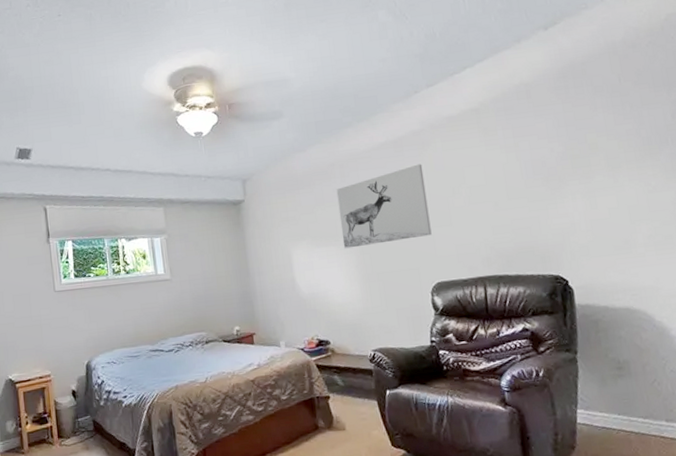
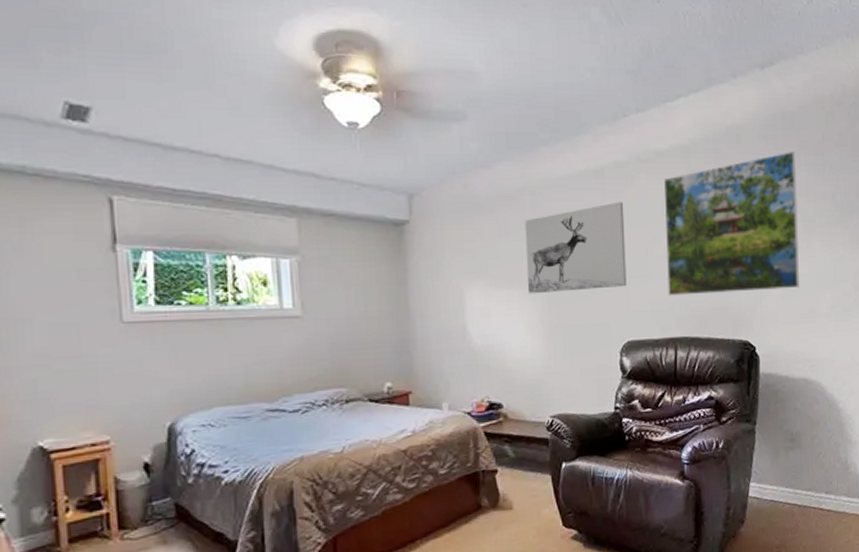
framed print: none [457,96,610,240] -> present [663,150,799,296]

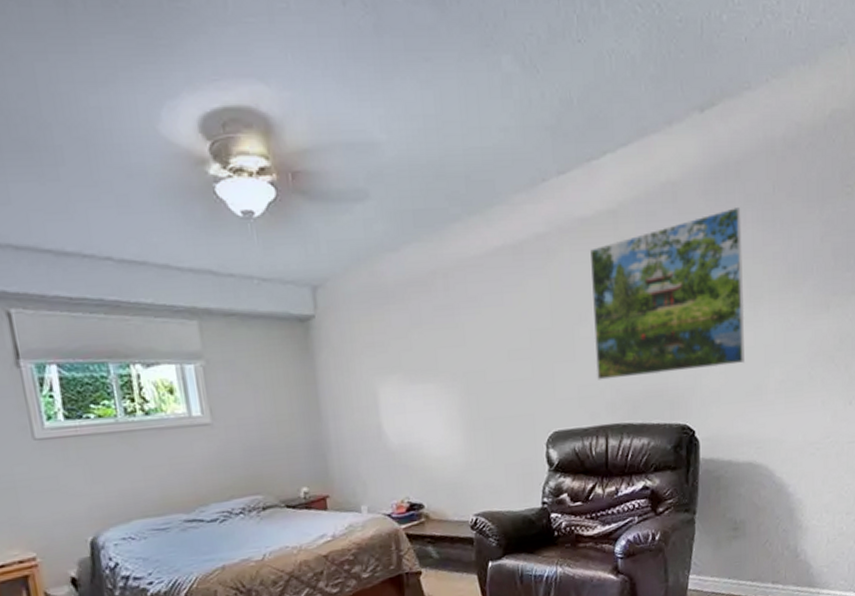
wall art: present [524,202,627,294] -> none [437,279,551,387]

